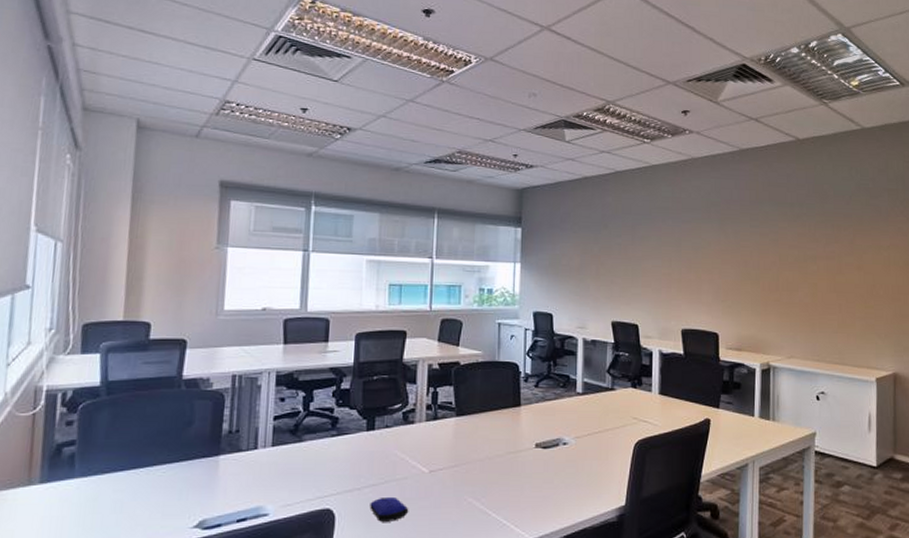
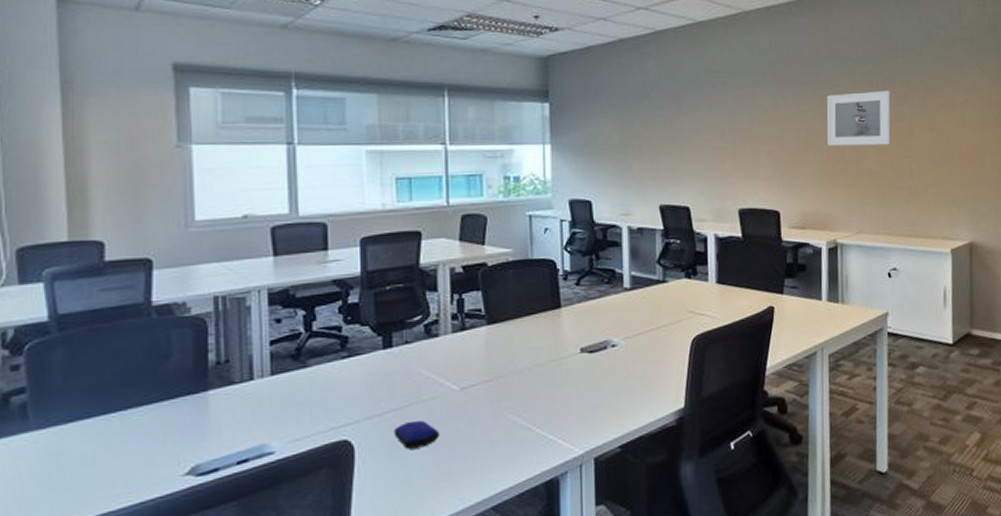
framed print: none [763,231,822,280] -> present [826,90,891,146]

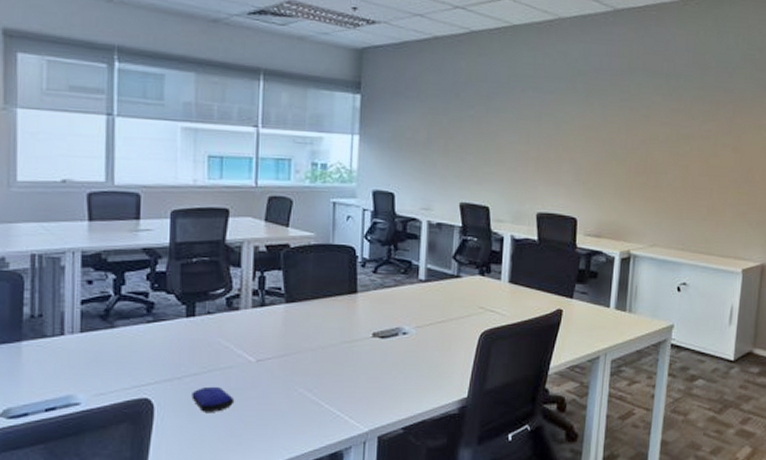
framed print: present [826,90,891,146] -> none [631,107,699,162]

